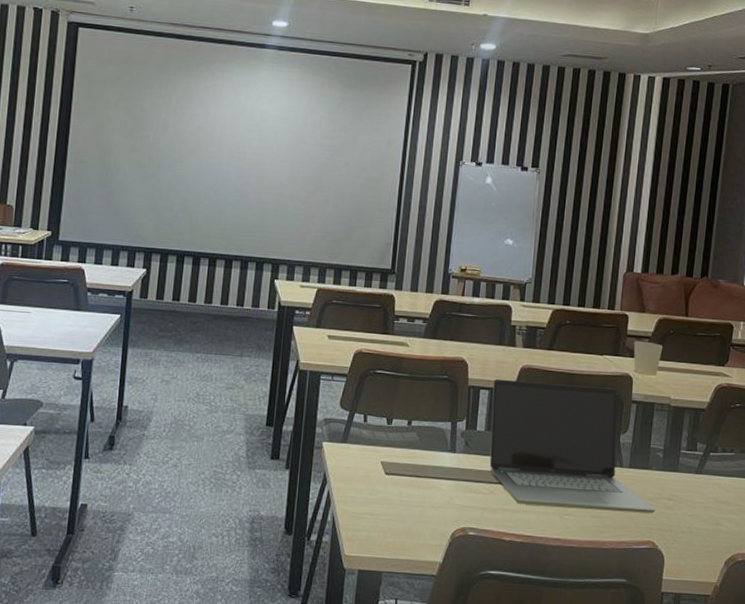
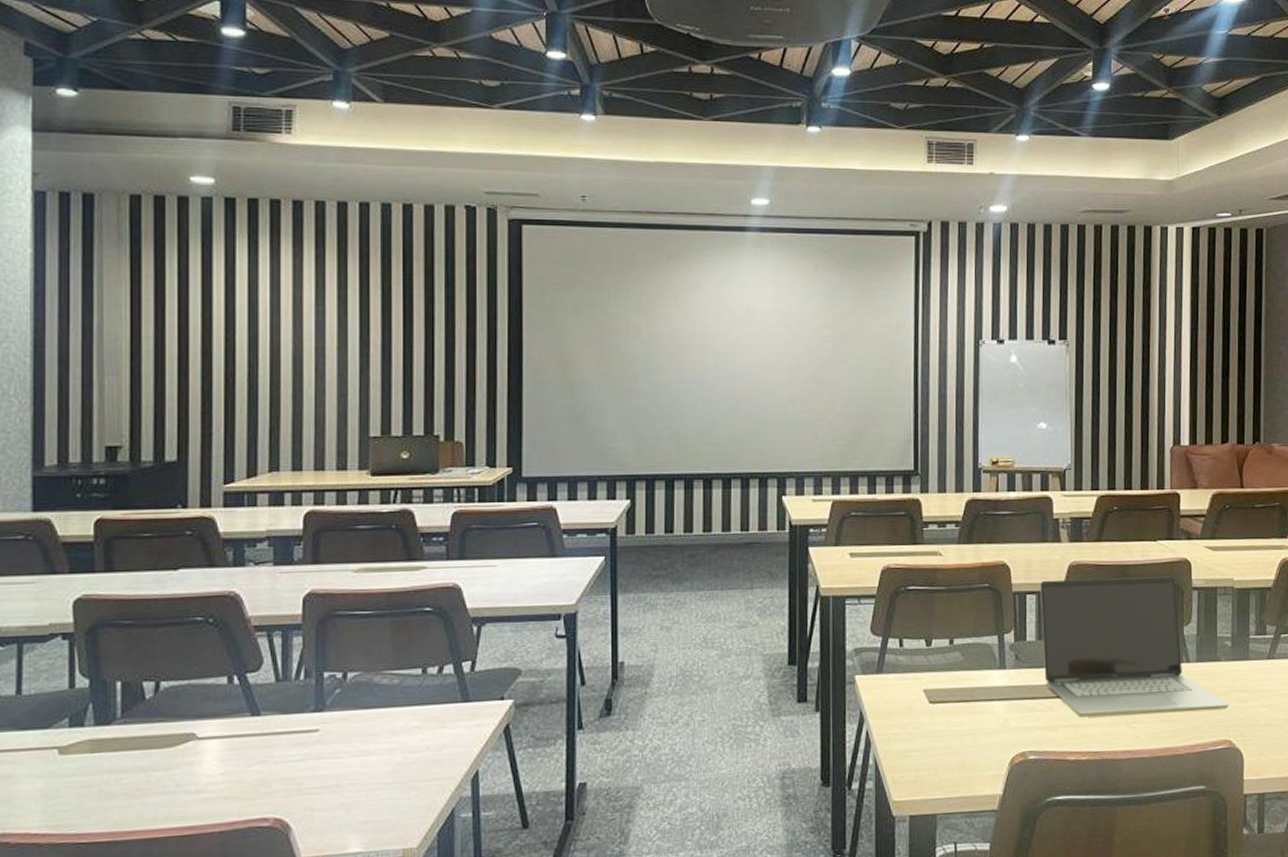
dixie cup: present [633,340,663,376] -> none [1188,520,1220,558]

